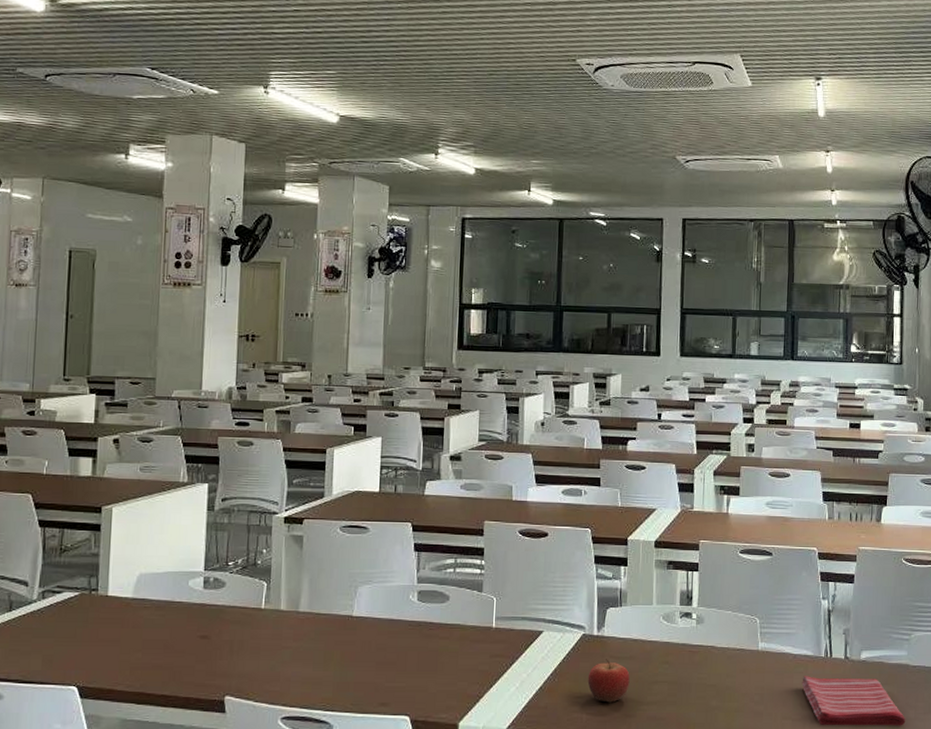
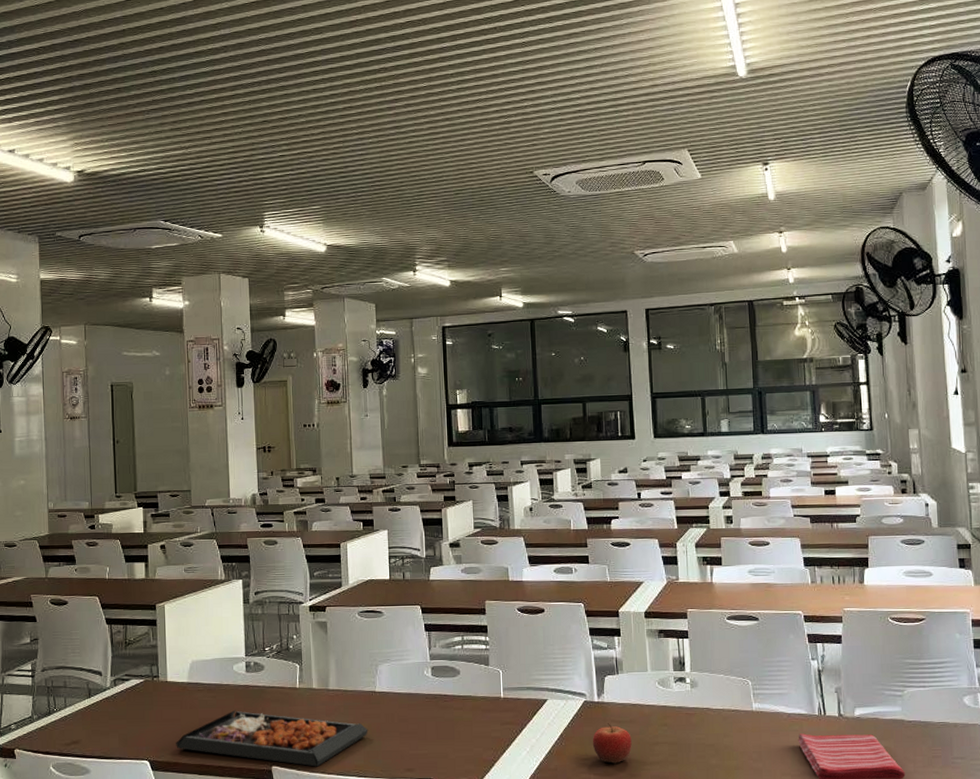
food tray: none [112,632,341,698] -> present [176,710,368,767]

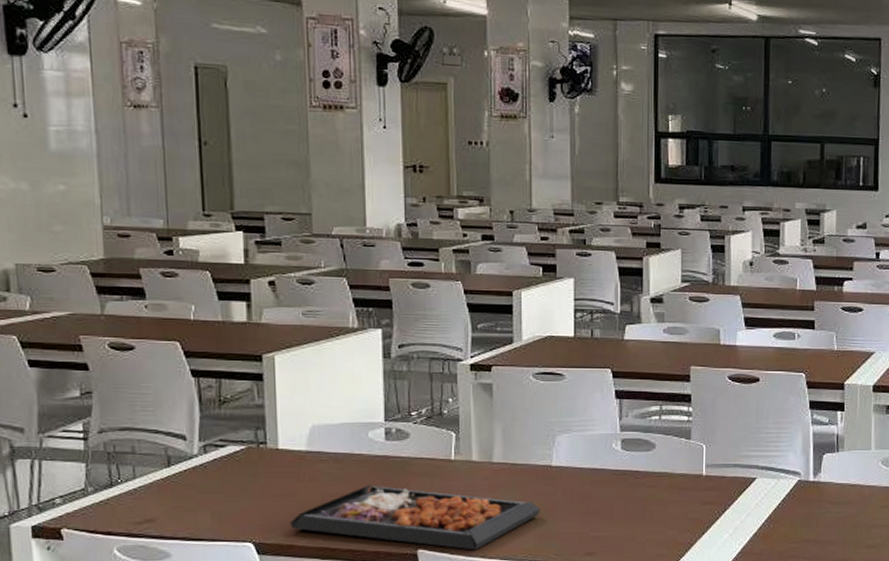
fruit: present [592,723,632,764] -> none [804,504,848,547]

